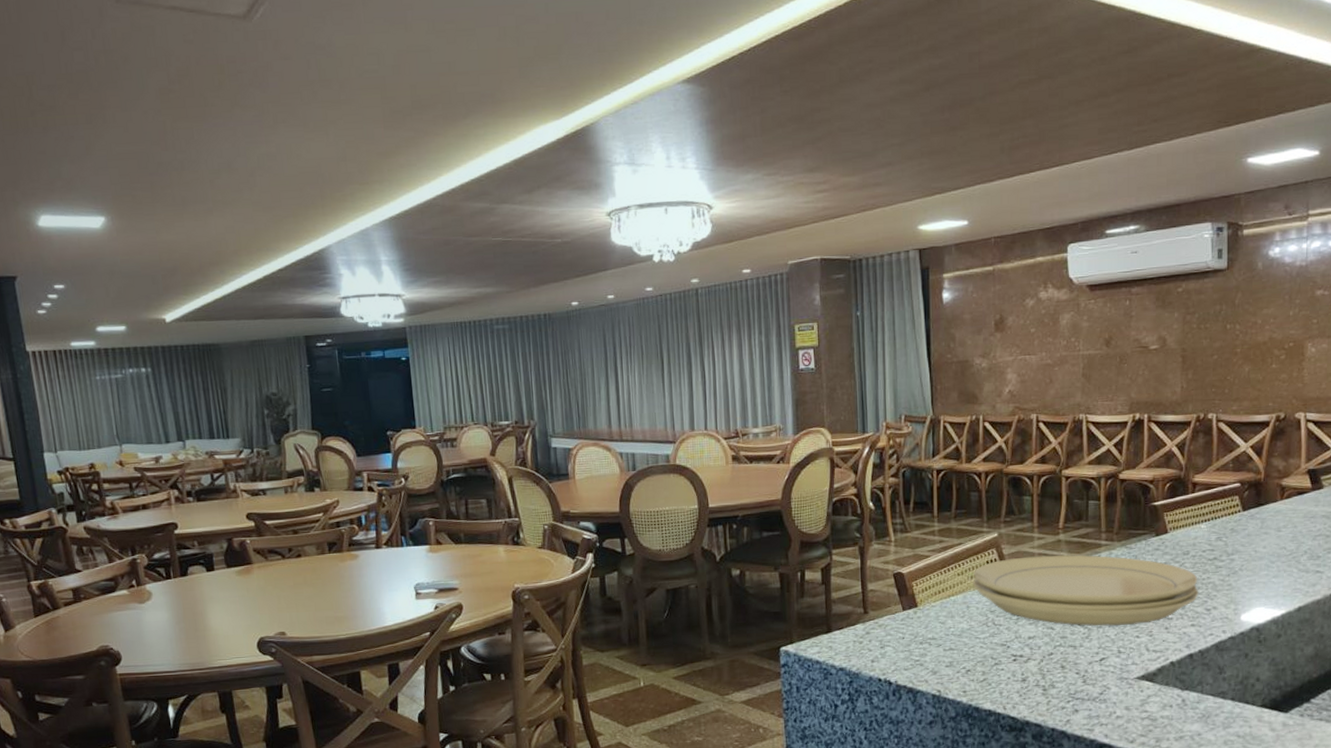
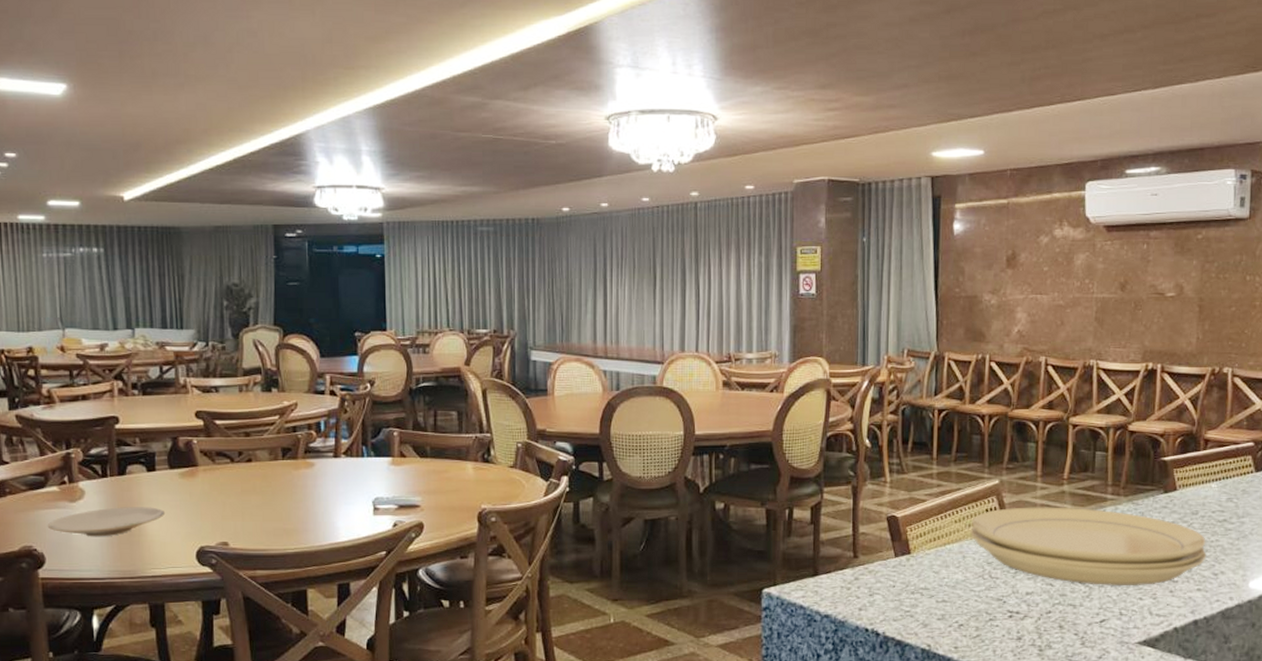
plate: none [120,604,226,634] -> present [47,507,166,537]

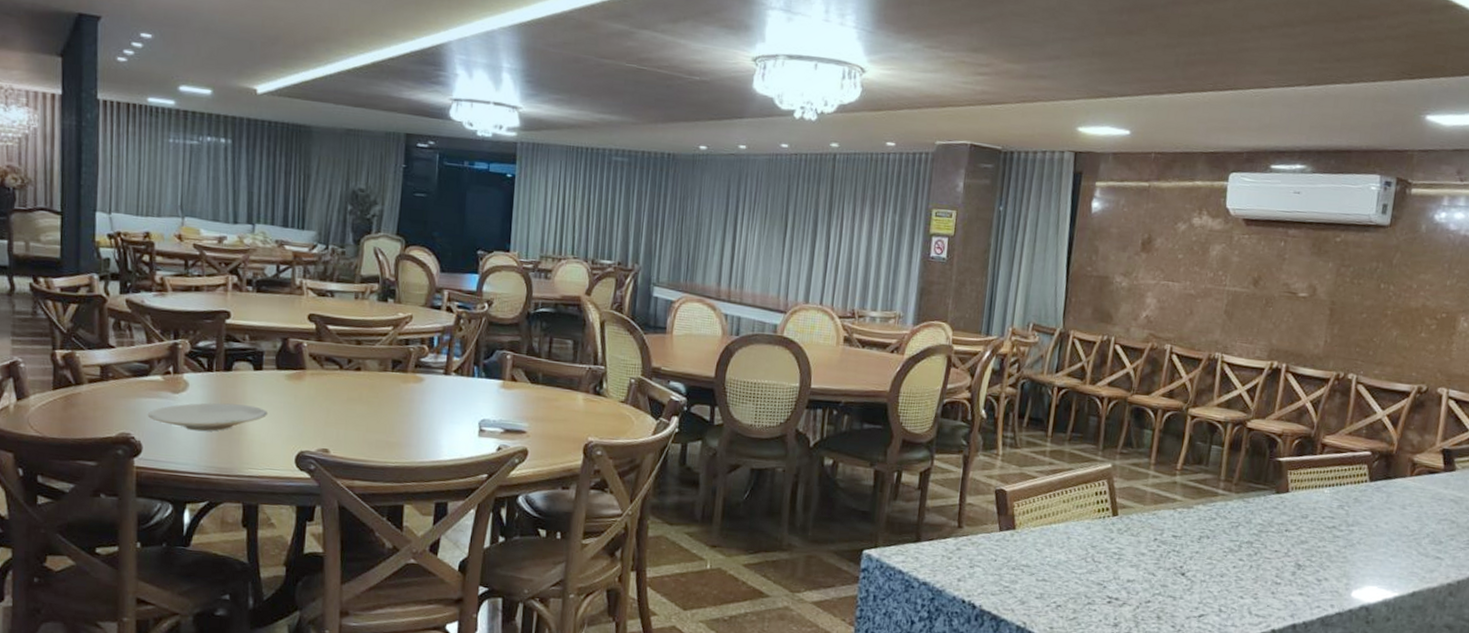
plate: present [970,507,1207,585] -> none [1077,493,1313,584]

